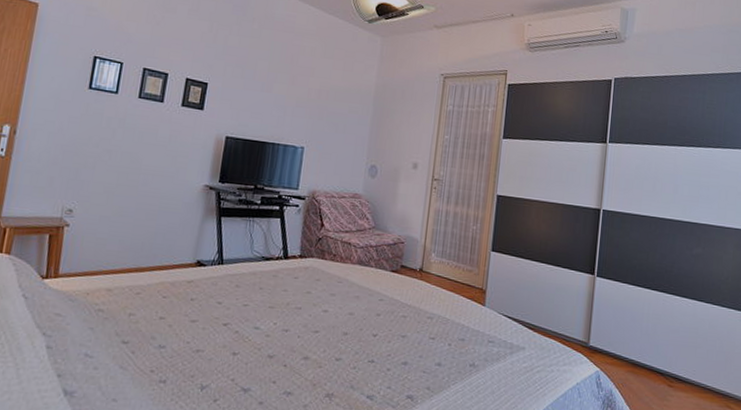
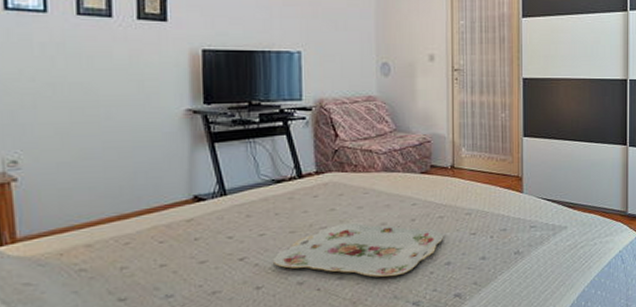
serving tray: none [250,307,405,366] -> present [272,222,444,277]

